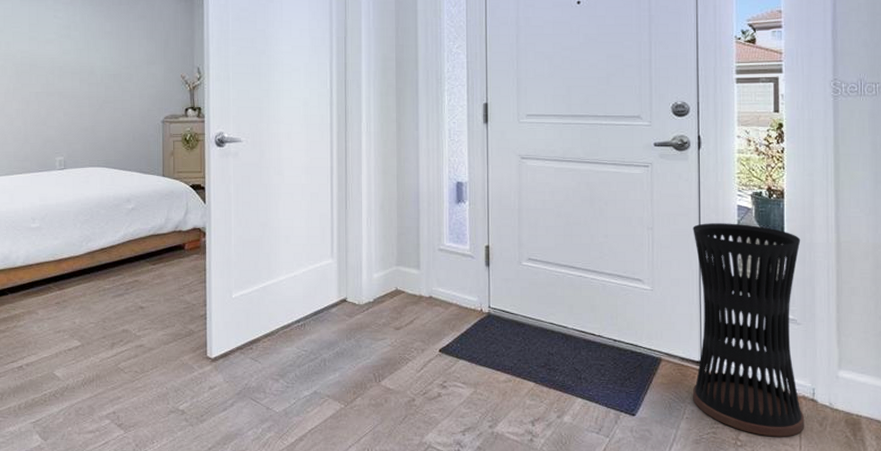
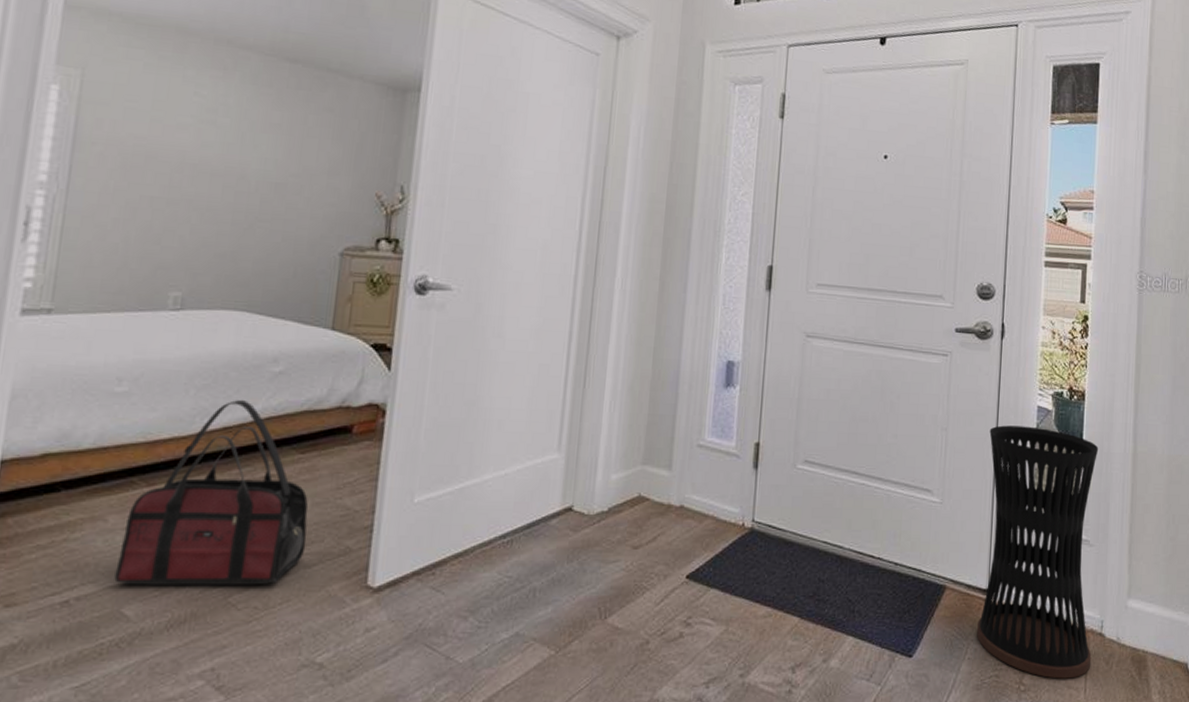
duffel bag: none [47,228,164,356] -> present [114,399,309,585]

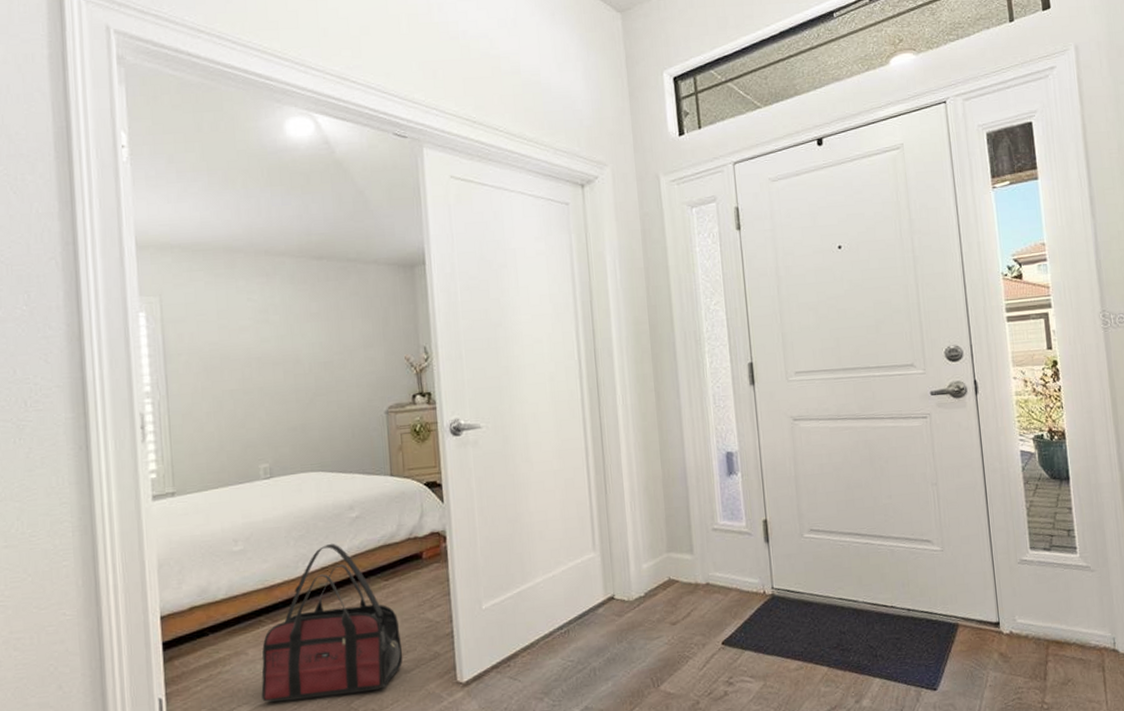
umbrella stand: present [977,425,1099,679] -> none [977,470,1109,695]

